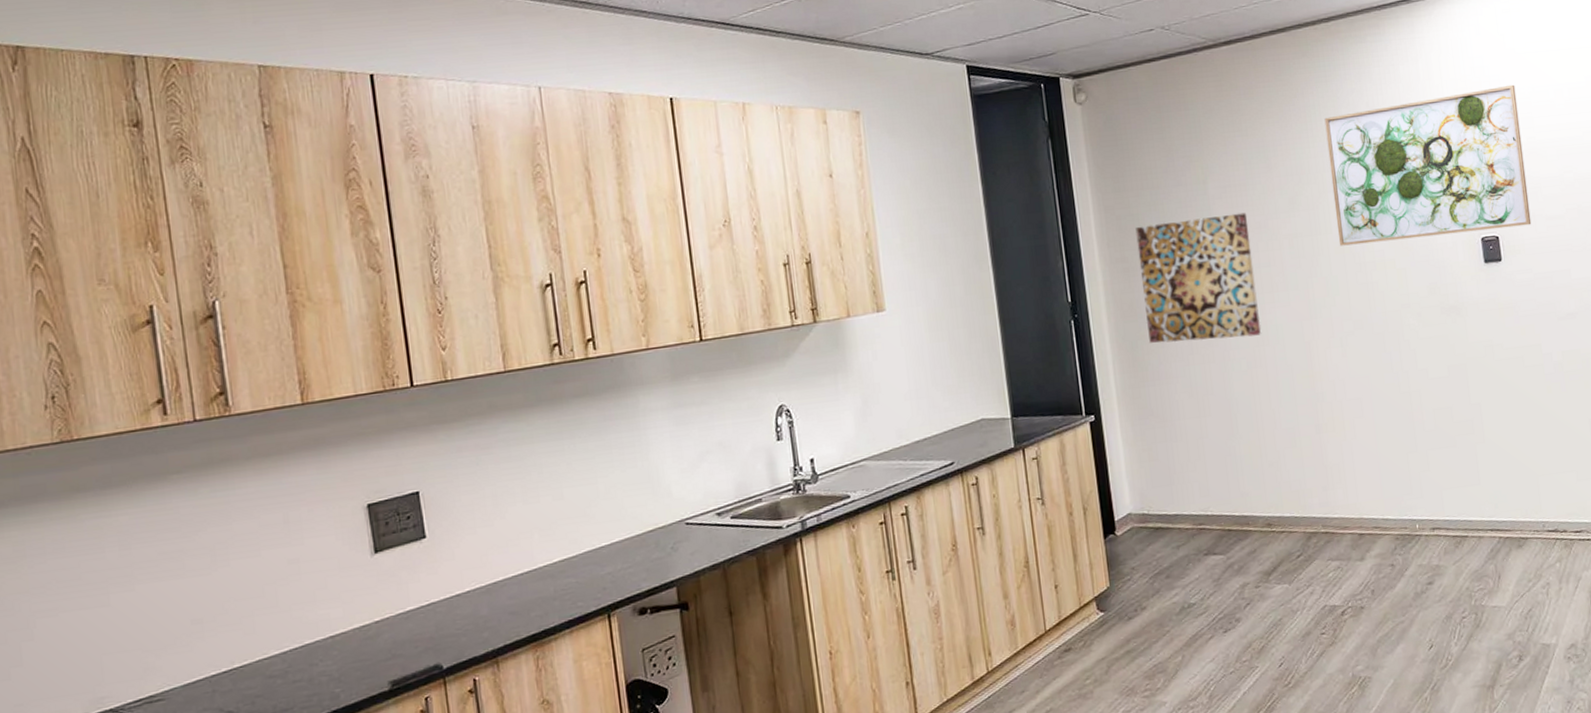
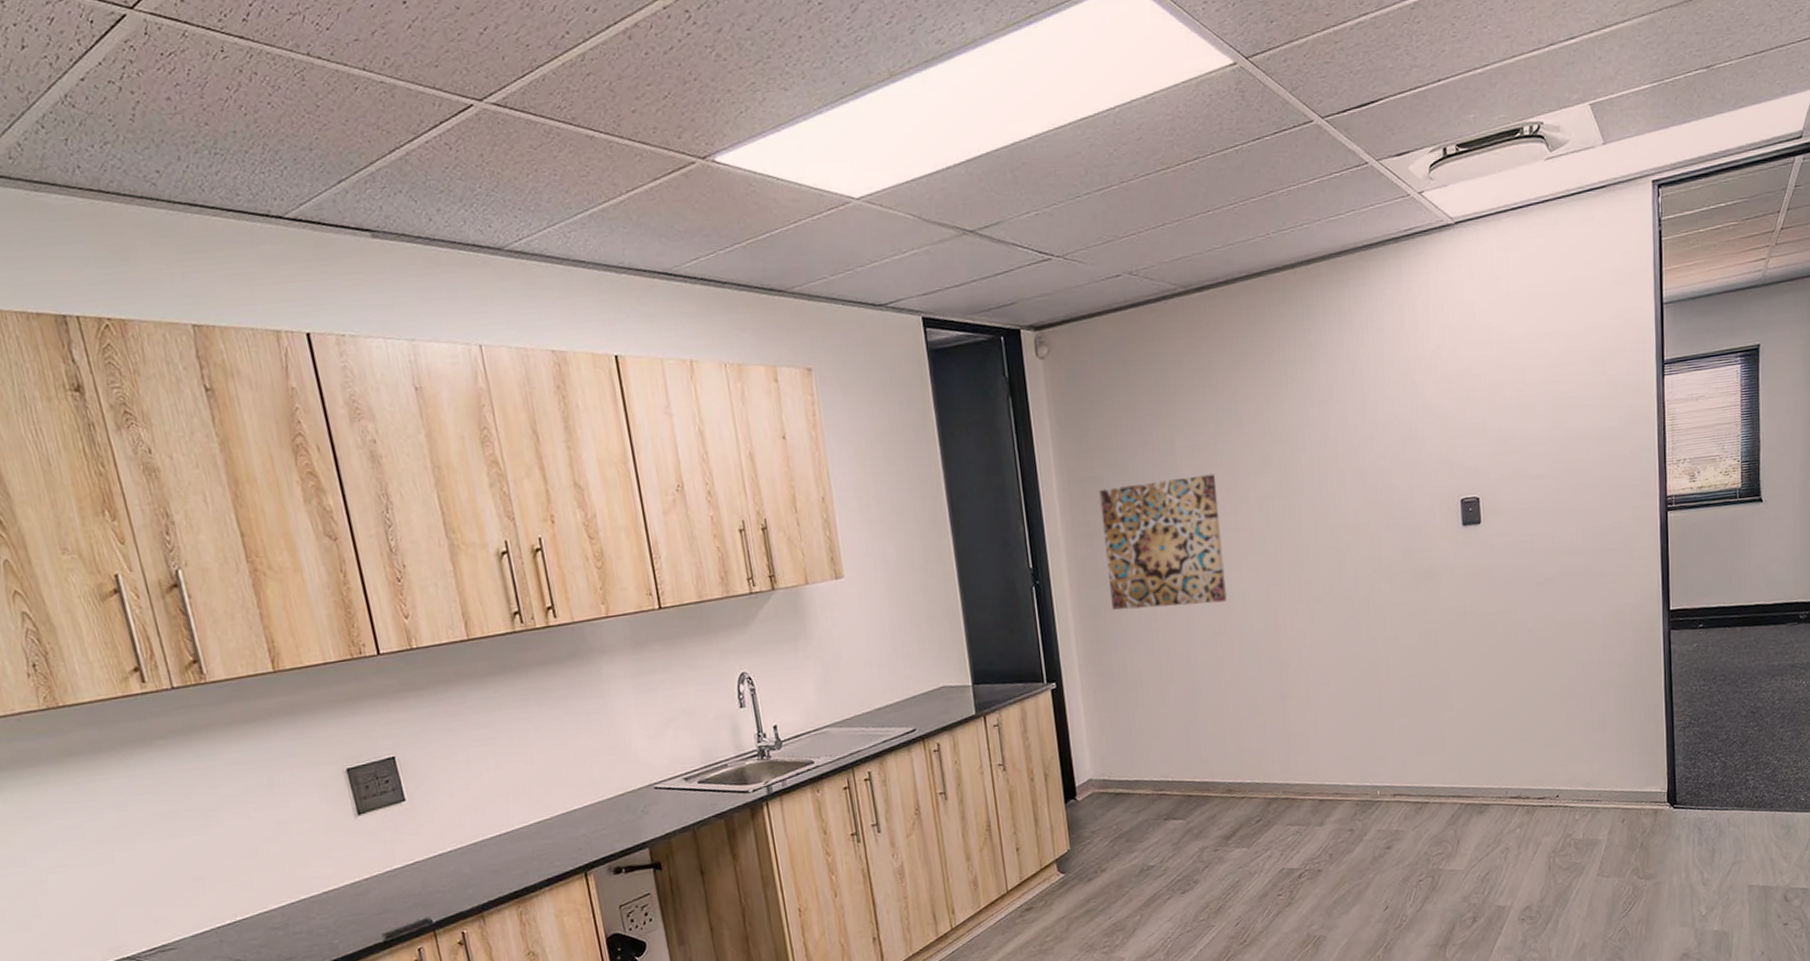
wall art: present [1324,84,1532,246] -> none [1300,332,1515,509]

